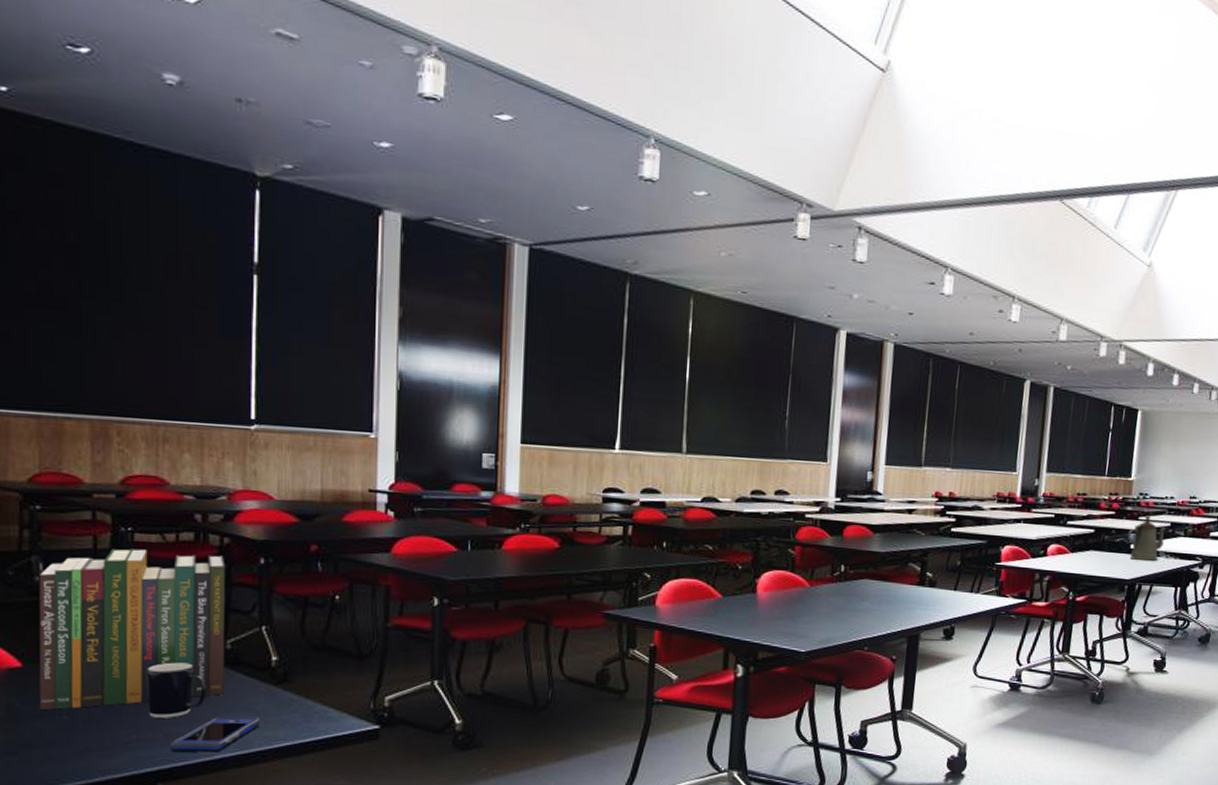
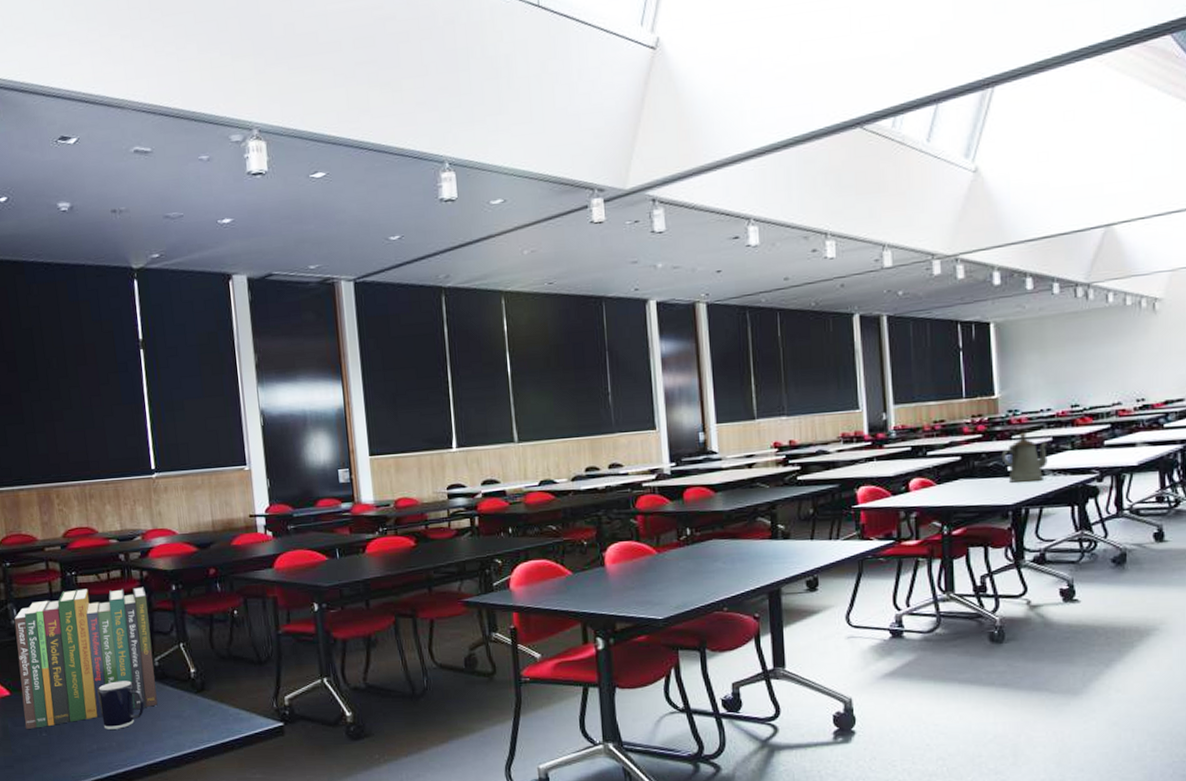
mobile phone: present [170,716,261,752] -> none [122,723,188,757]

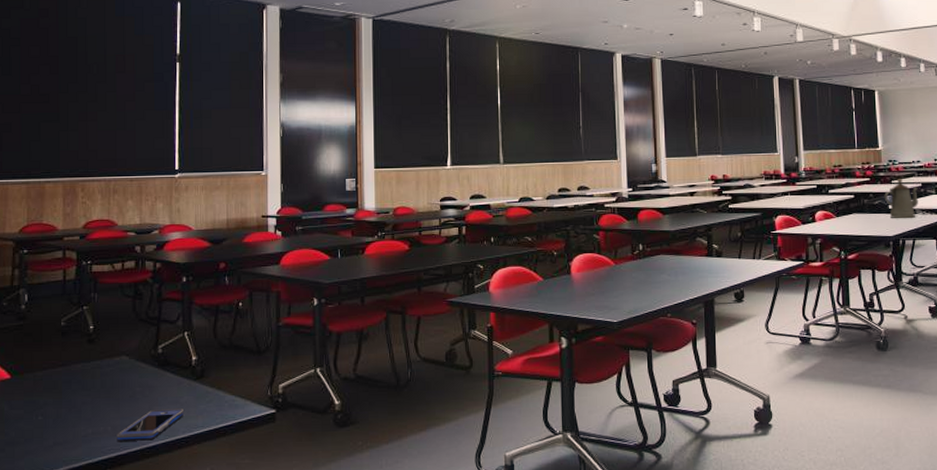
books: present [14,586,158,729] -> none [21,277,158,412]
mug: present [97,680,145,730] -> none [99,366,144,414]
mobile phone: none [122,723,188,757] -> present [117,408,185,441]

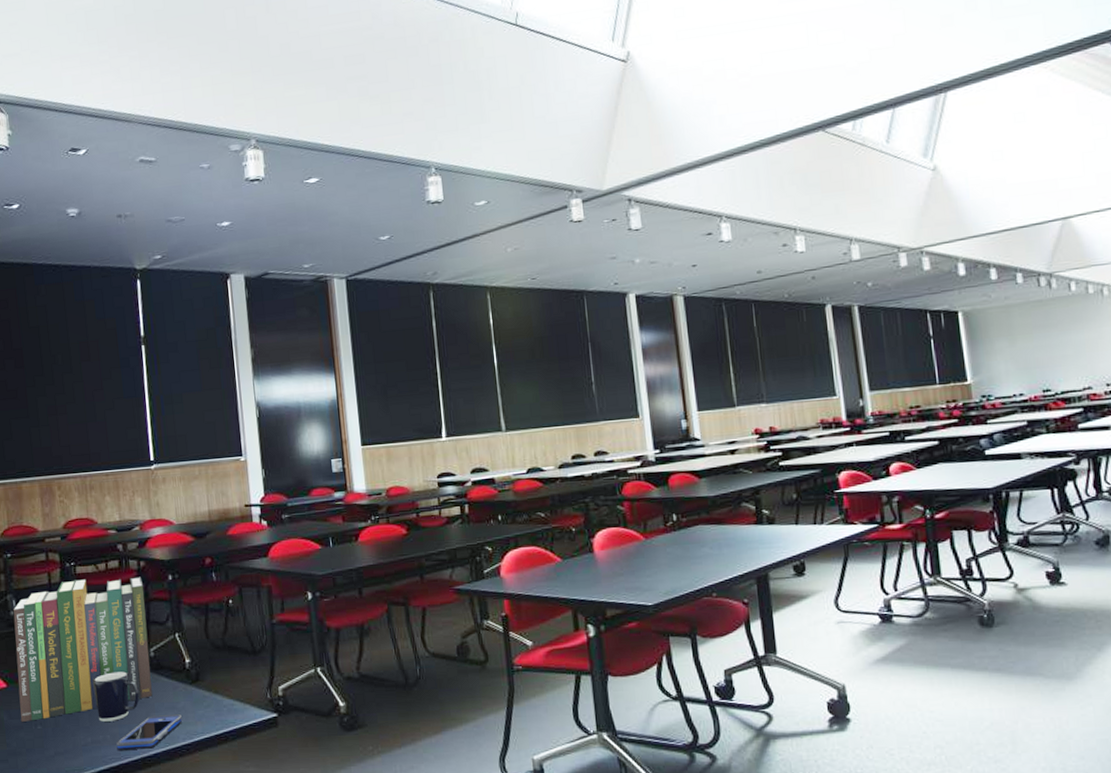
books: none [21,277,158,412] -> present [13,576,153,722]
mug: none [99,366,144,414] -> present [93,671,140,722]
coffee pot: present [884,179,919,219] -> none [978,417,1024,467]

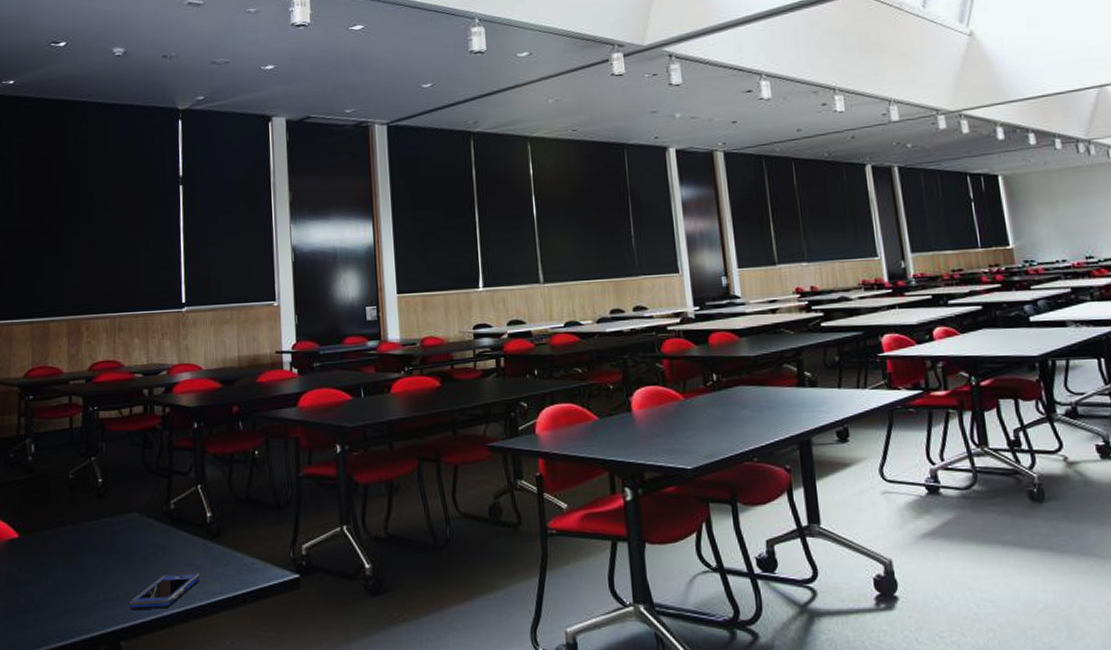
books: present [13,576,153,722] -> none [31,423,170,576]
mug: present [93,671,140,722] -> none [109,524,157,578]

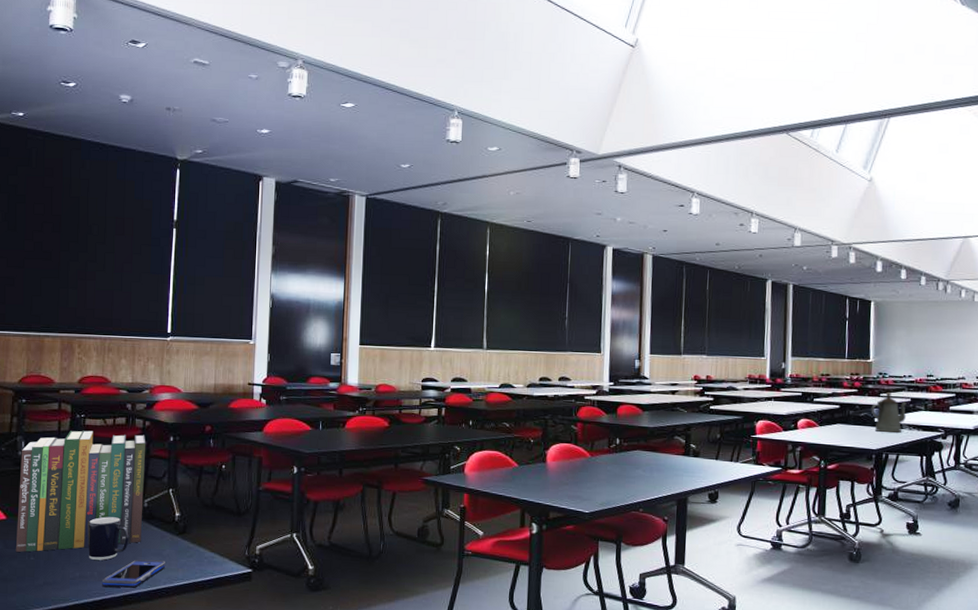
books: none [31,423,170,576] -> present [15,430,146,552]
mug: none [109,524,157,578] -> present [88,516,129,560]
coffee pot: none [1022,283,1069,334] -> present [870,392,908,434]

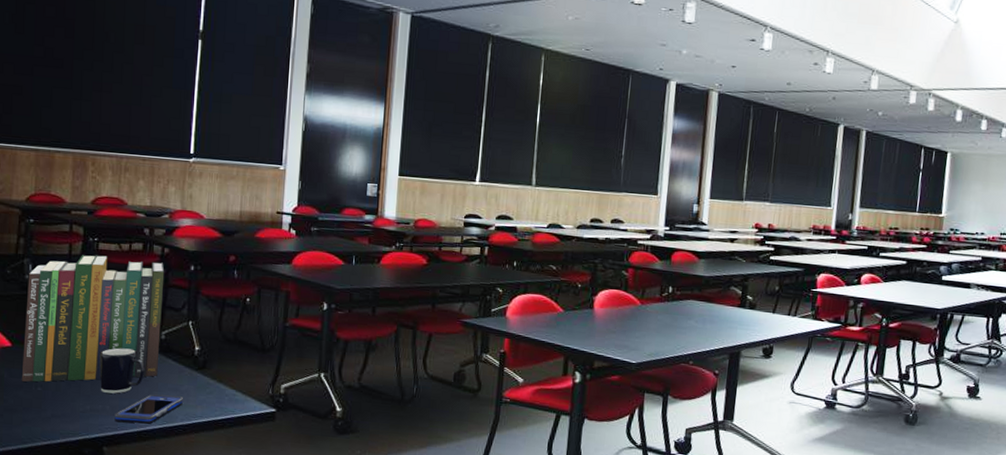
coffee pot: present [870,392,908,434] -> none [938,250,978,294]

